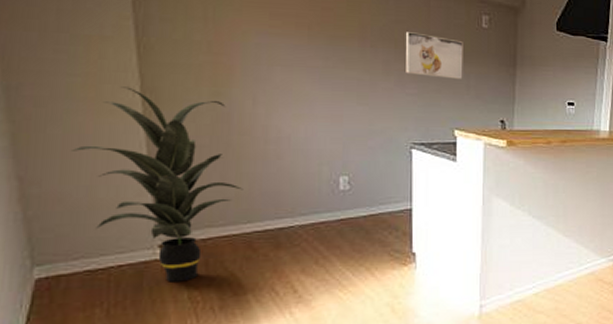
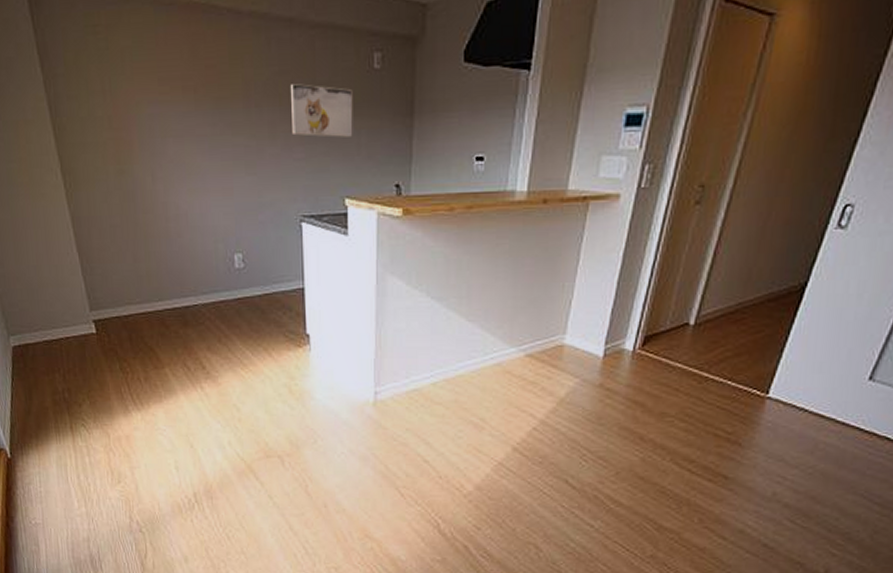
indoor plant: present [70,86,243,282] -> none [19,170,152,354]

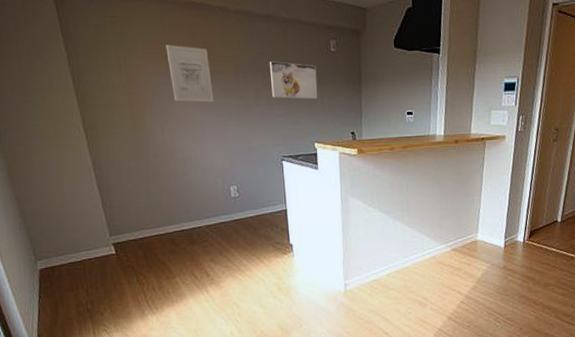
wall art: none [159,61,218,141] -> present [165,44,215,103]

